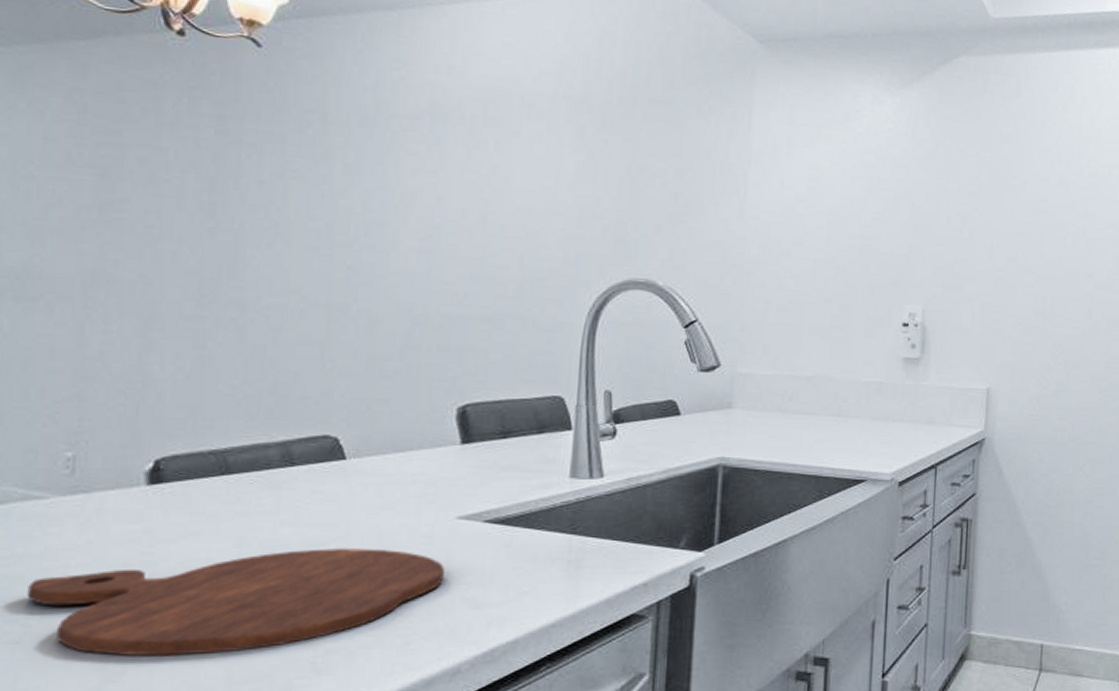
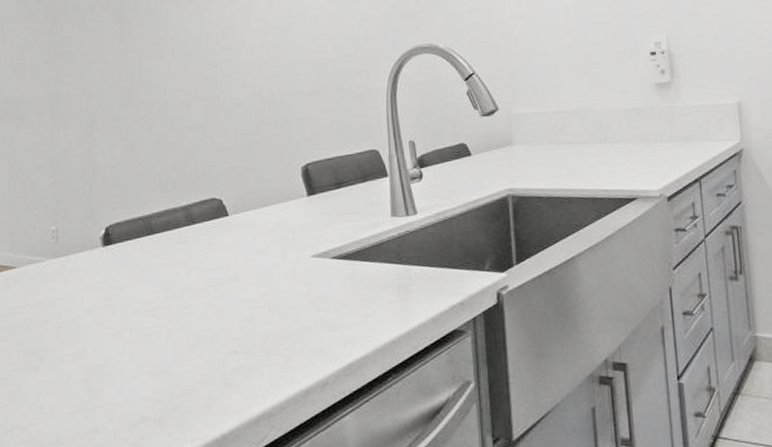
cutting board: present [27,548,445,657] -> none [38,285,308,377]

